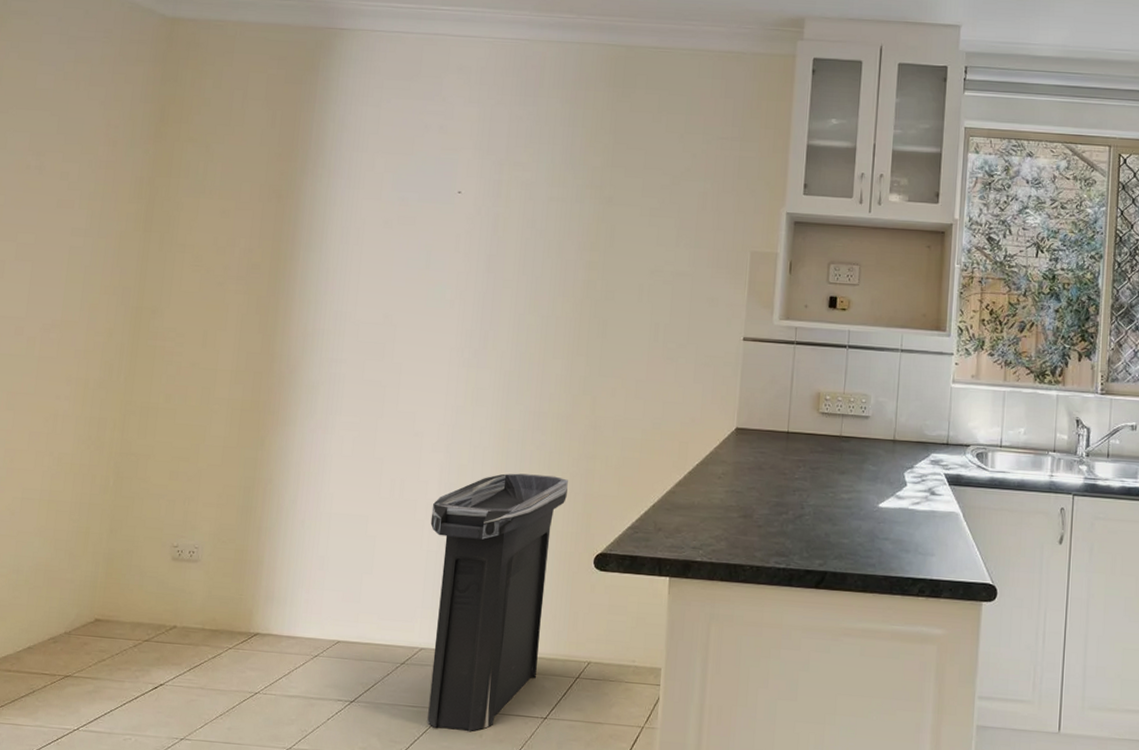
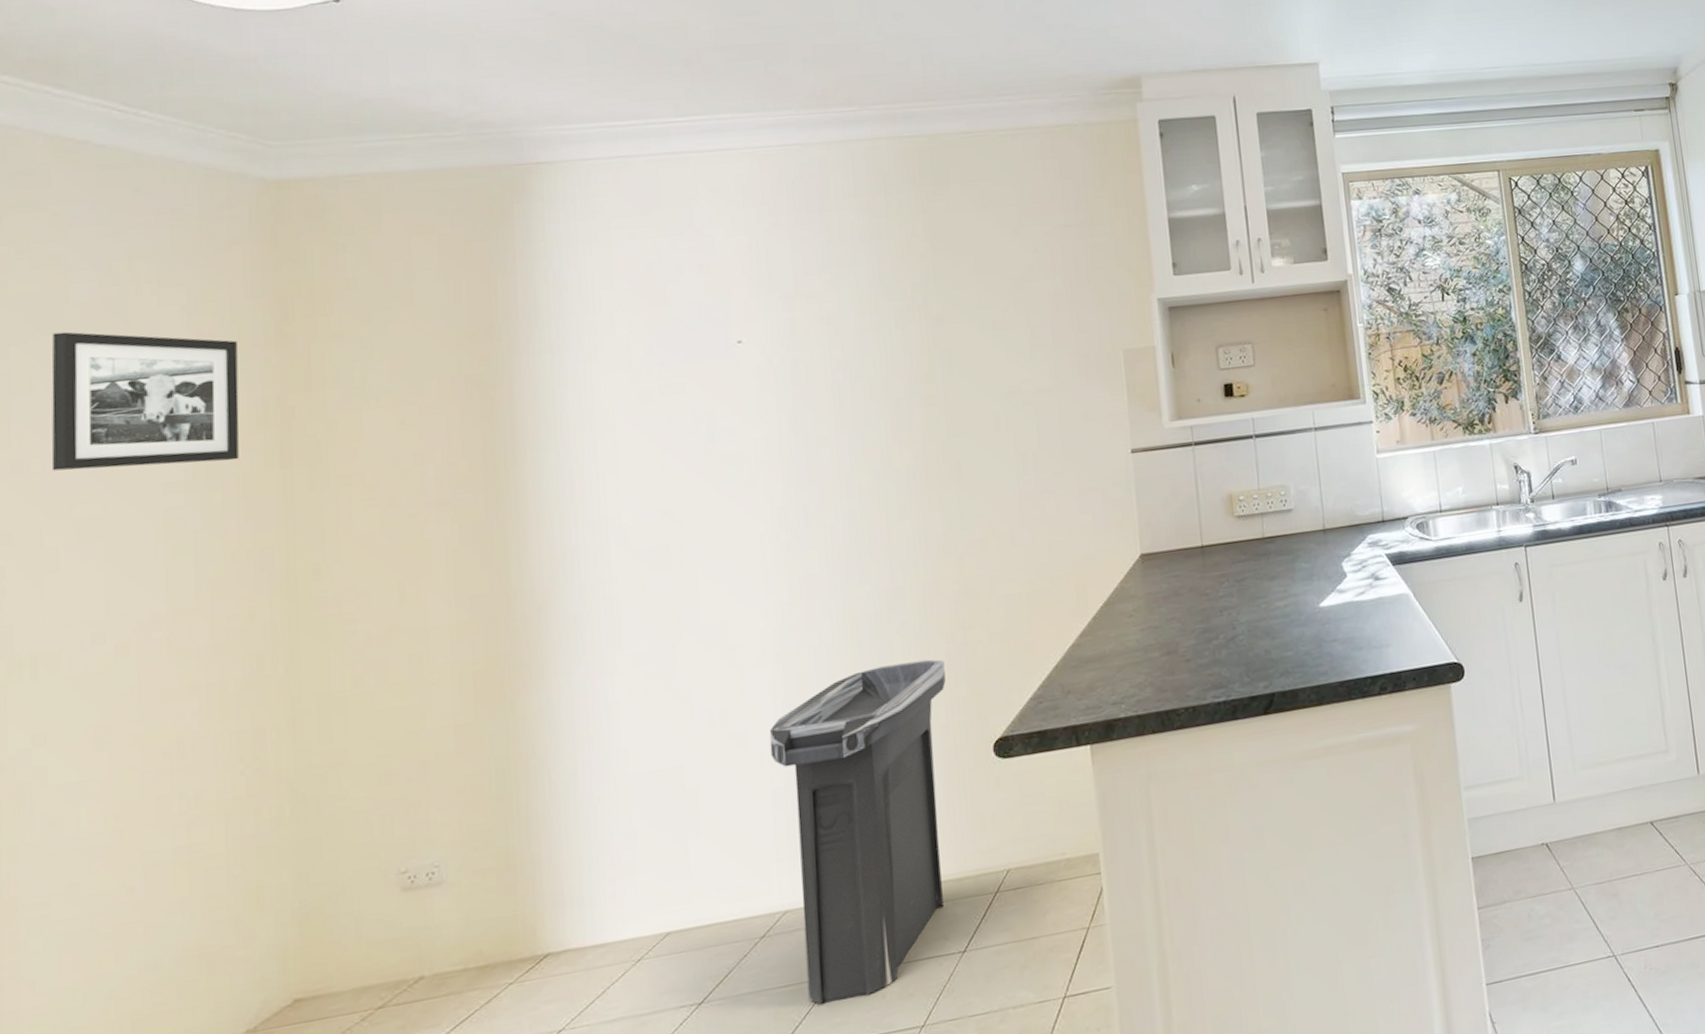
picture frame: none [9,108,131,220] -> present [51,331,240,471]

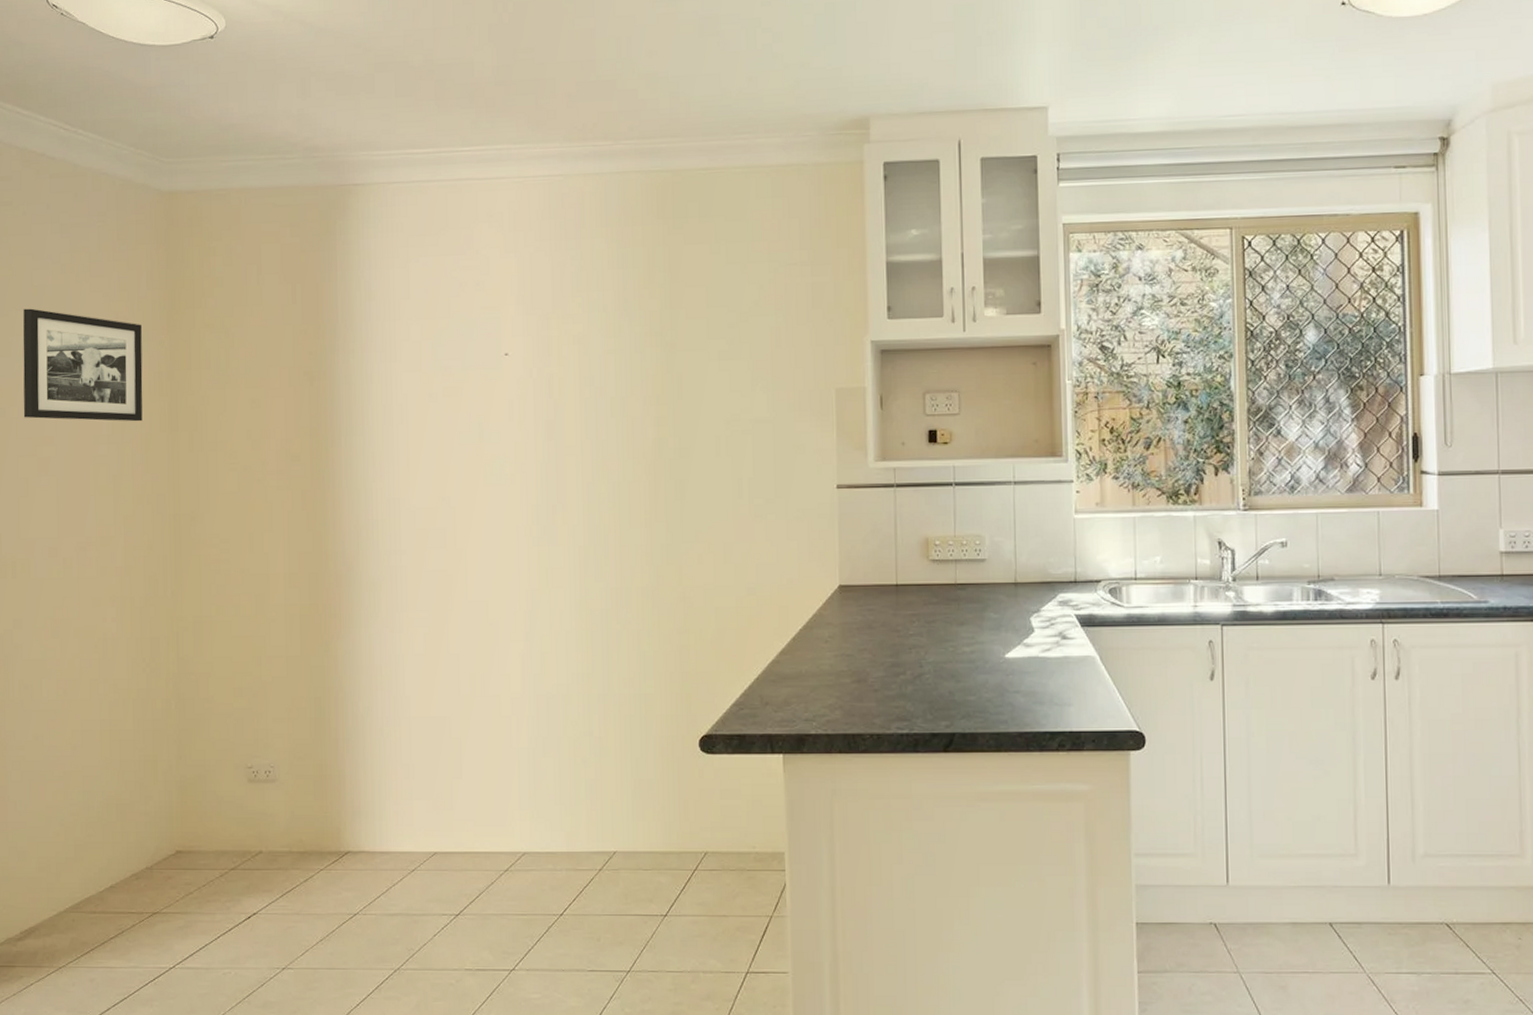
trash can: present [769,659,946,1005] -> none [517,656,662,937]

